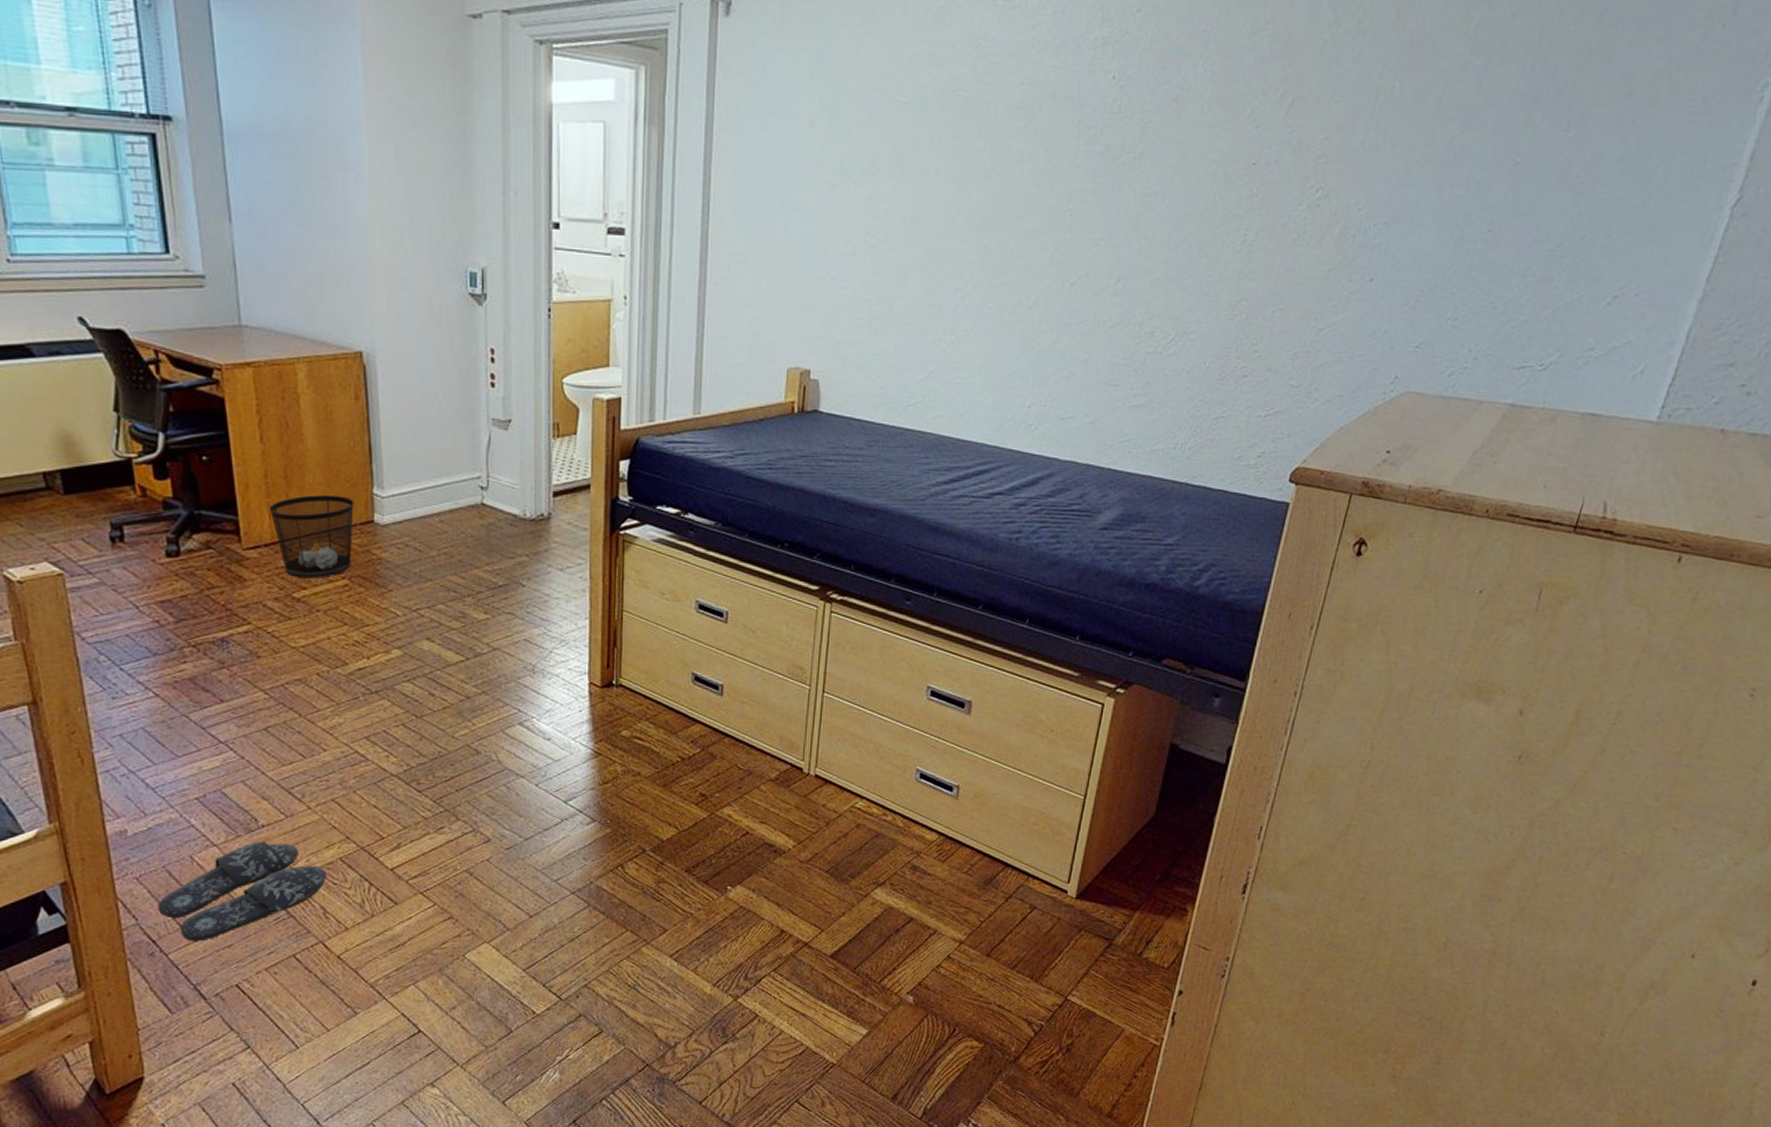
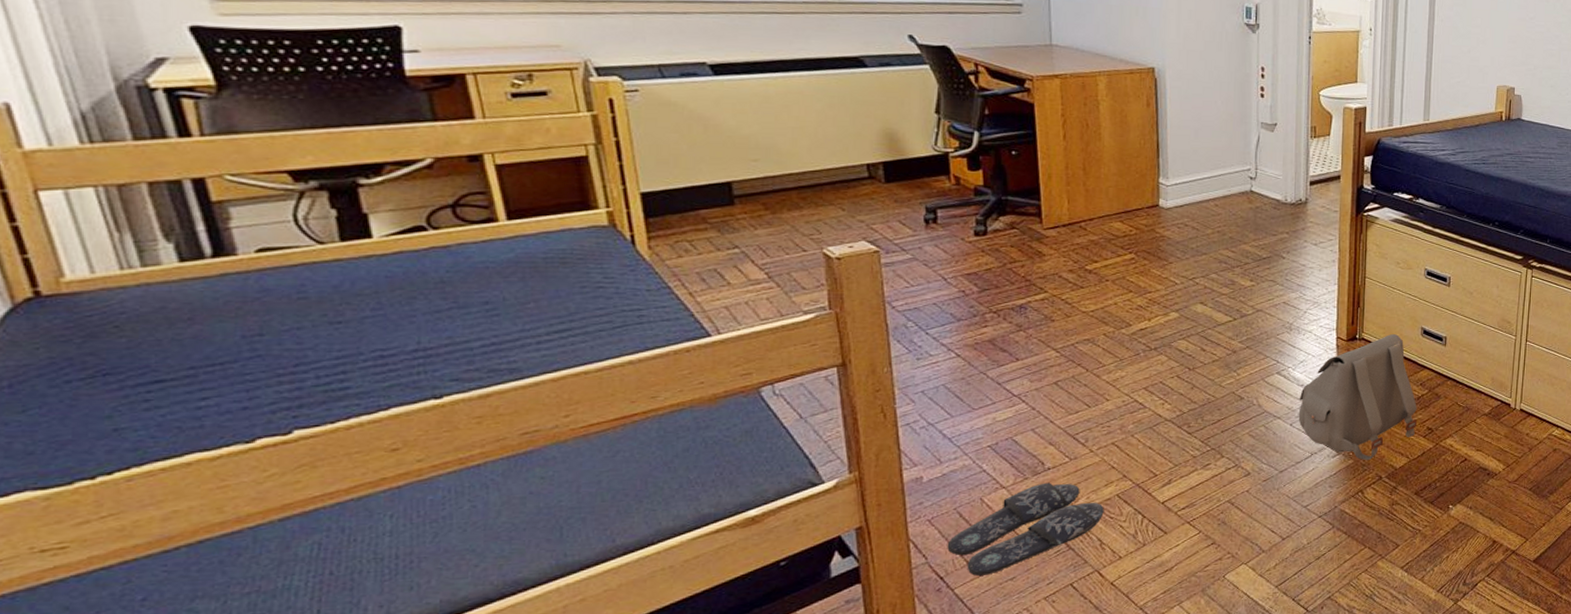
waste bin: present [269,495,354,579] -> none [1068,184,1142,253]
satchel: none [545,680,687,829] -> present [1298,334,1417,460]

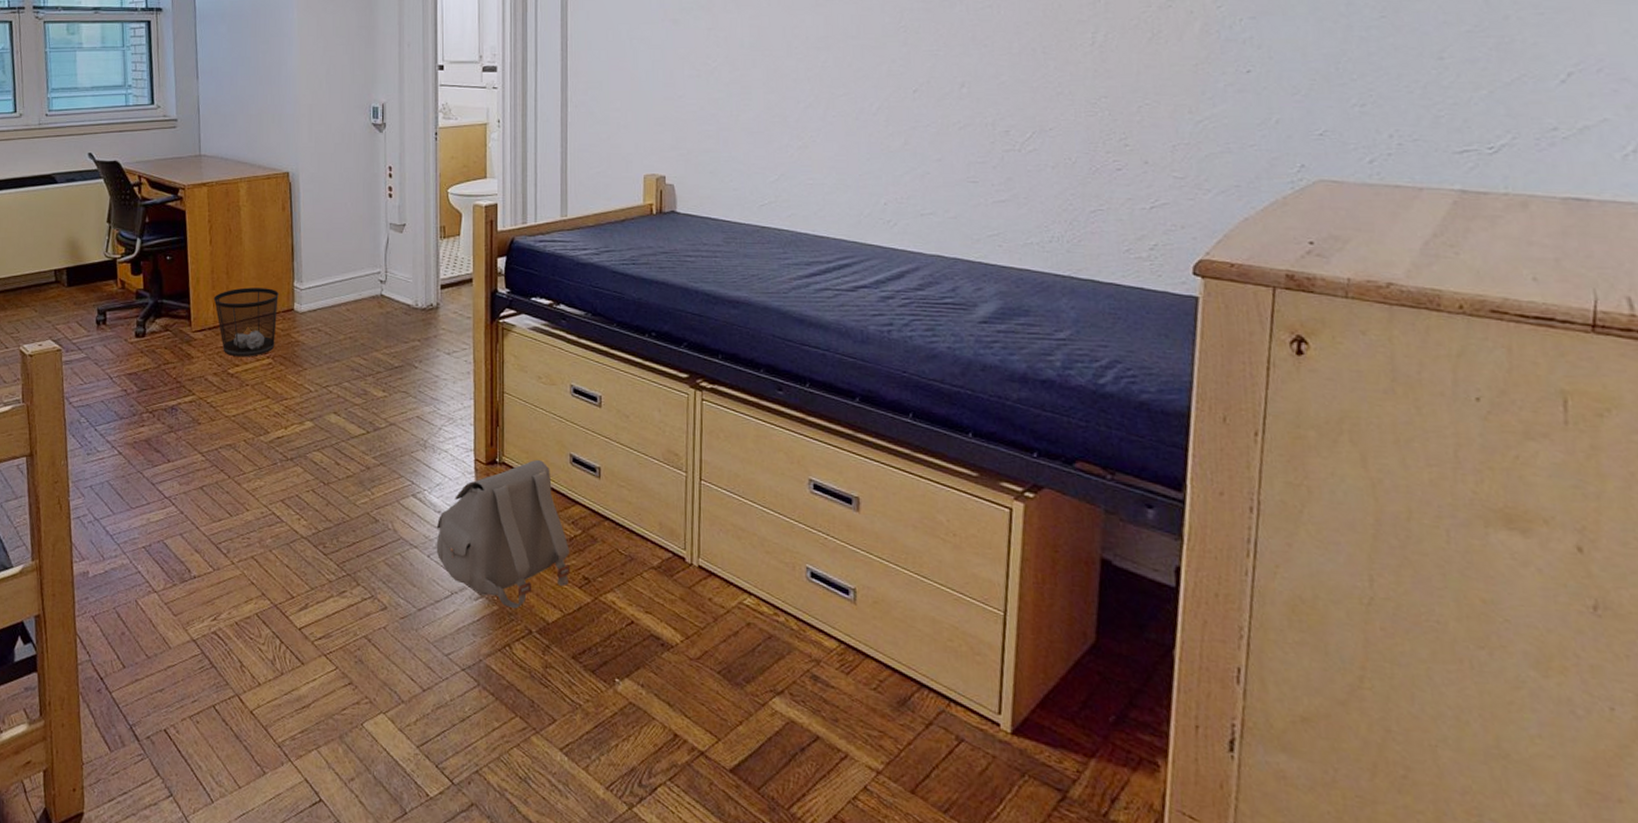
slippers: present [947,482,1104,576] -> none [107,591,244,682]
waste bin: none [1068,184,1142,253] -> present [213,287,279,357]

